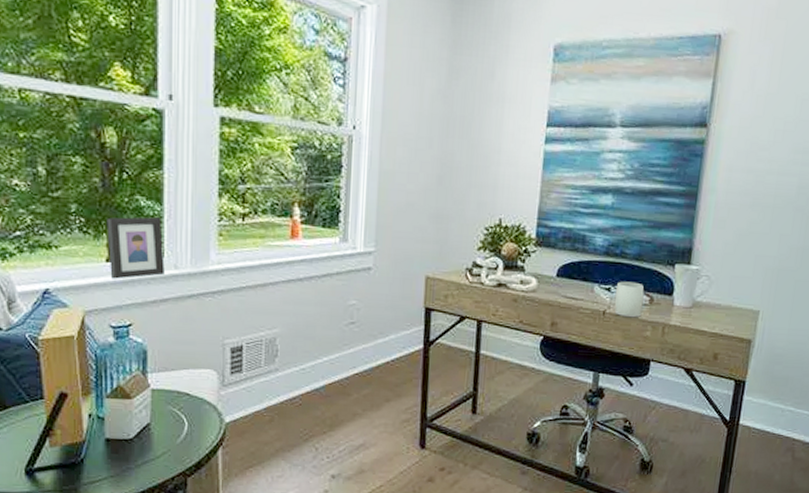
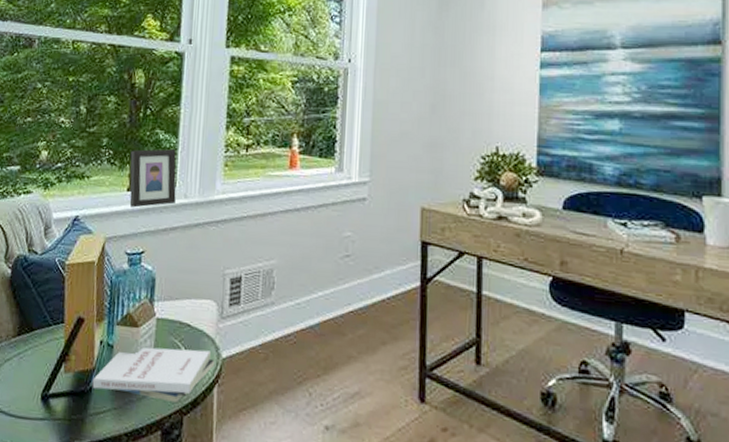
books: none [83,416,218,466] -> present [92,347,215,402]
mug: present [614,281,645,318] -> none [632,215,668,259]

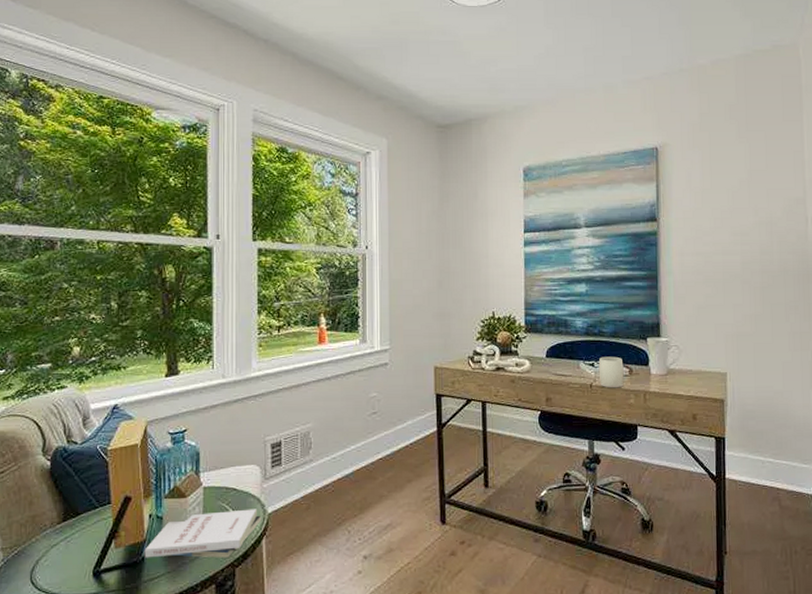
picture frame: present [129,149,176,208] -> none [166,336,214,391]
mug: none [632,215,668,259] -> present [598,356,624,388]

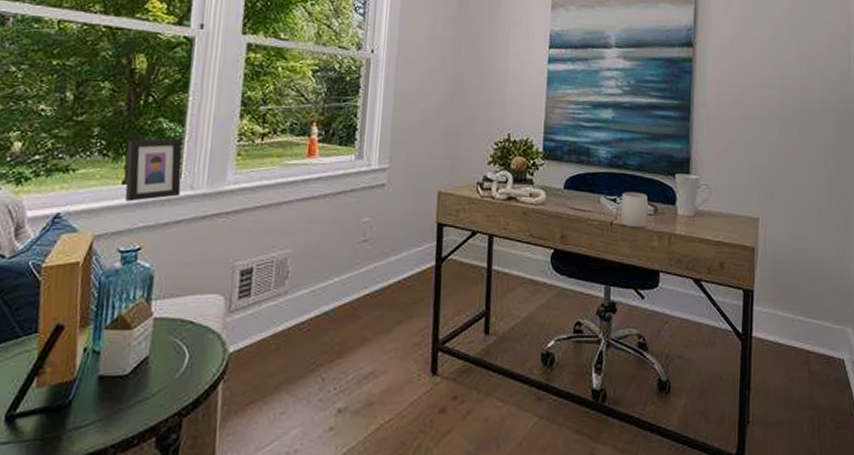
books: present [144,509,262,558] -> none [72,347,221,405]
picture frame: none [166,336,214,391] -> present [125,138,182,202]

